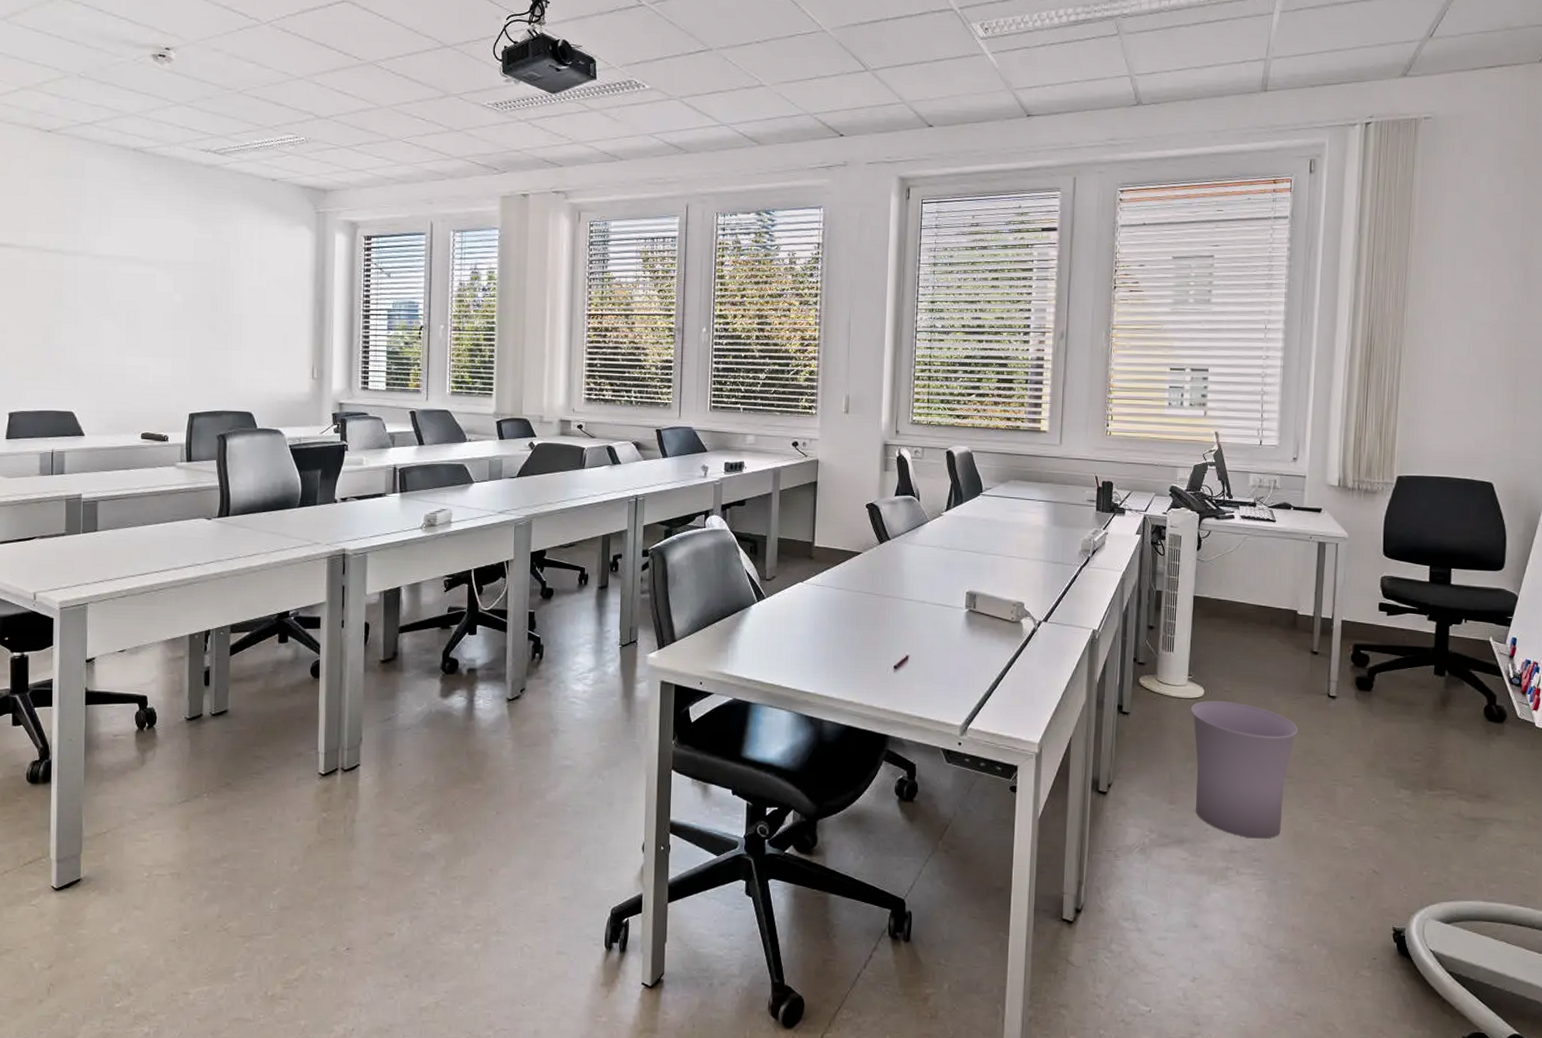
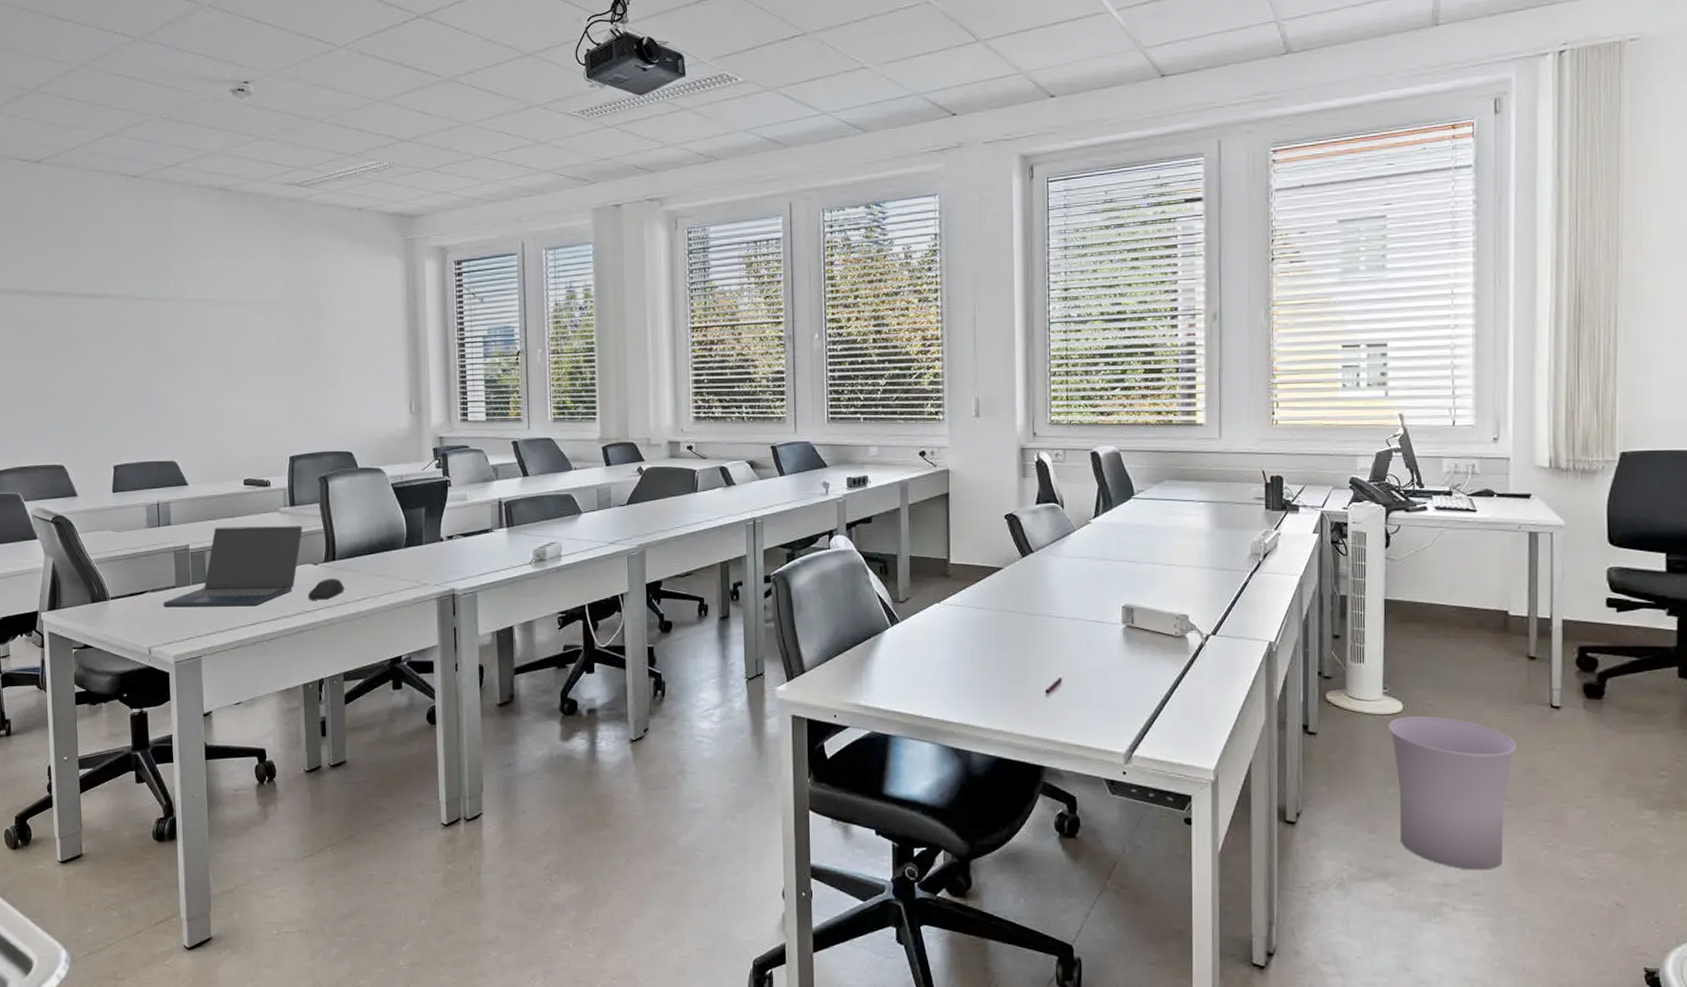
laptop: none [51,478,199,557] -> present [163,526,303,607]
computer mouse: none [199,533,237,554] -> present [308,578,345,600]

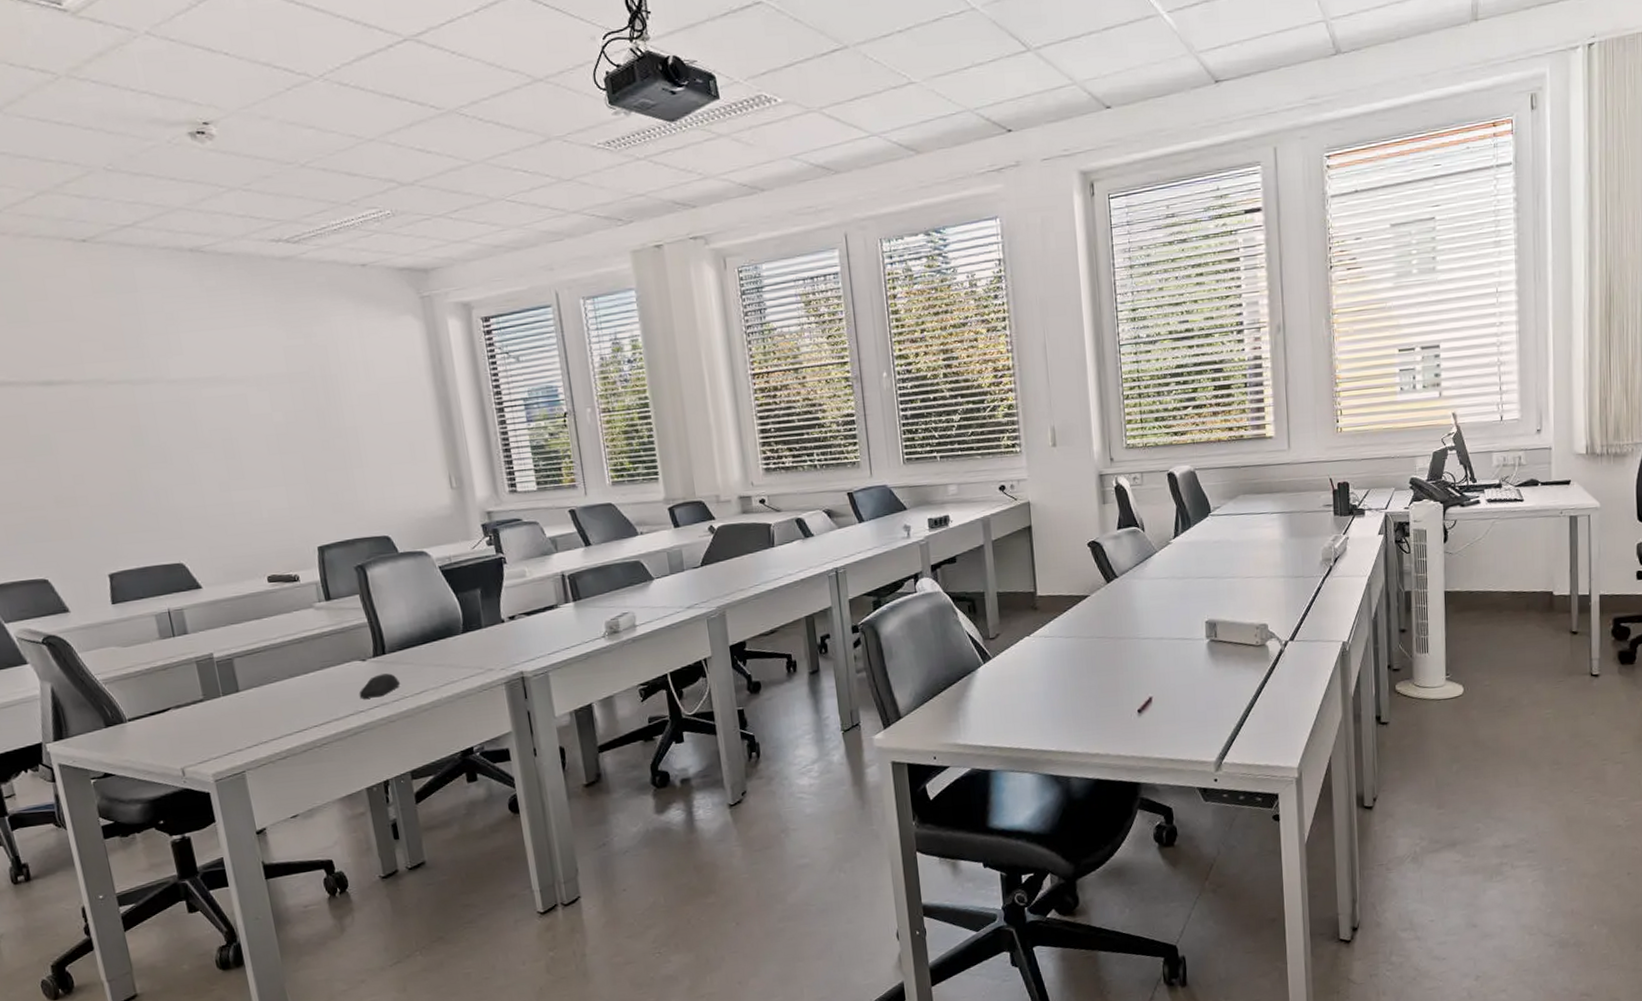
laptop: present [163,526,303,607] -> none [191,621,344,724]
waste bin: present [1389,717,1516,870] -> none [1452,695,1562,831]

